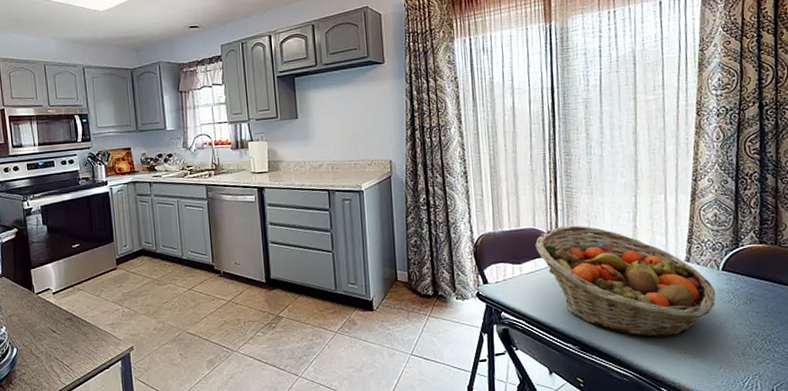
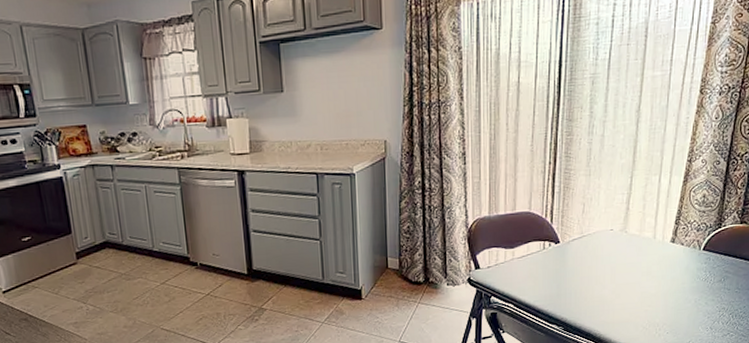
fruit basket: present [535,225,716,338] -> none [529,208,695,316]

